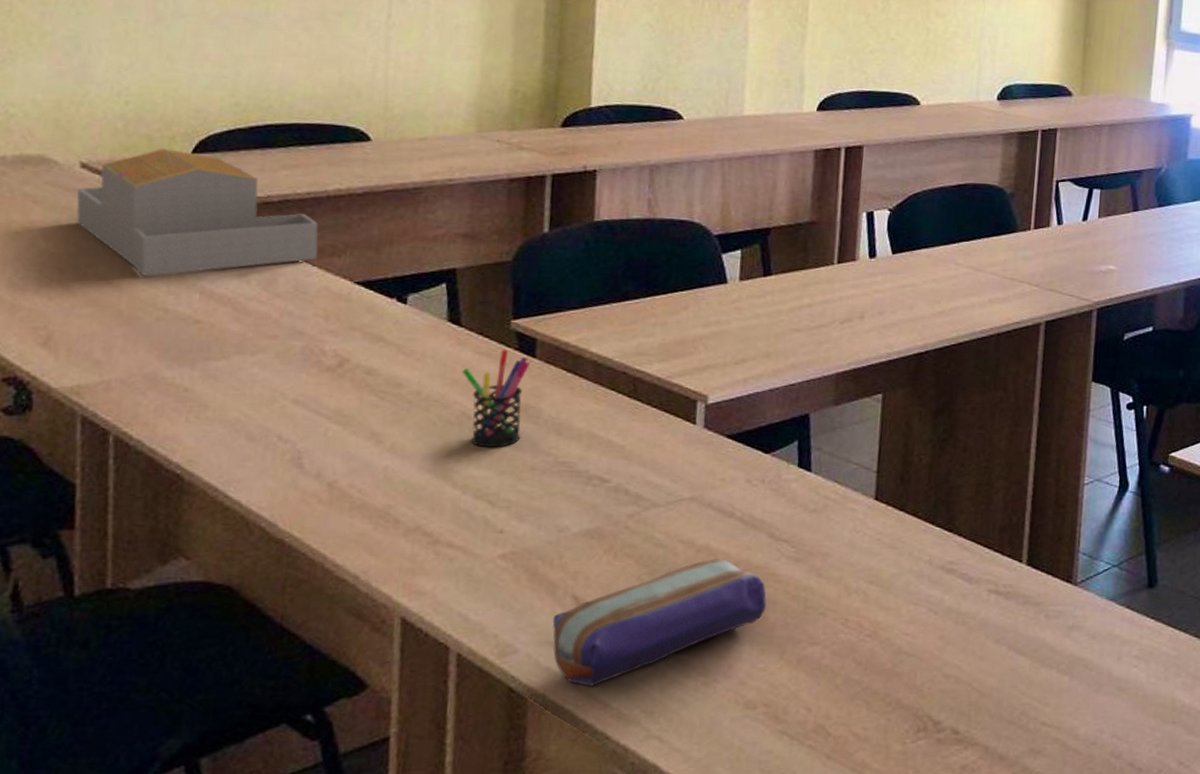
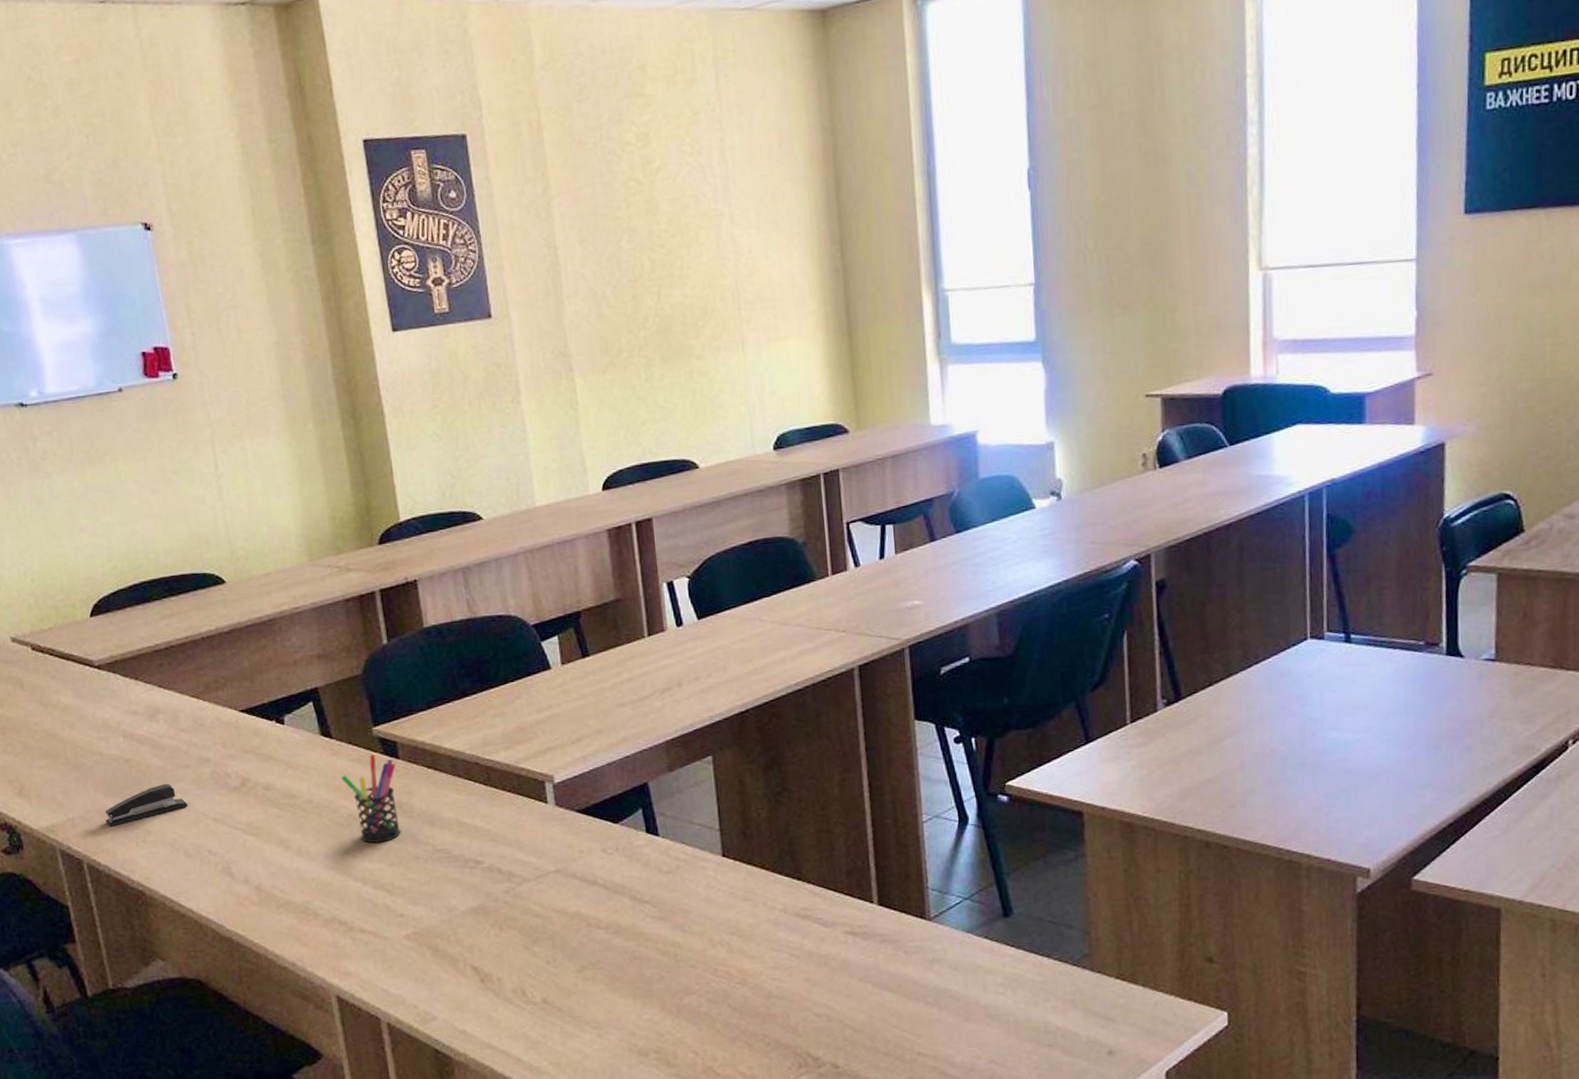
architectural model: present [76,149,319,277] -> none [13,615,206,728]
stapler: none [152,353,264,396] -> present [106,783,188,827]
pencil case: present [552,558,767,686] -> none [459,923,641,1044]

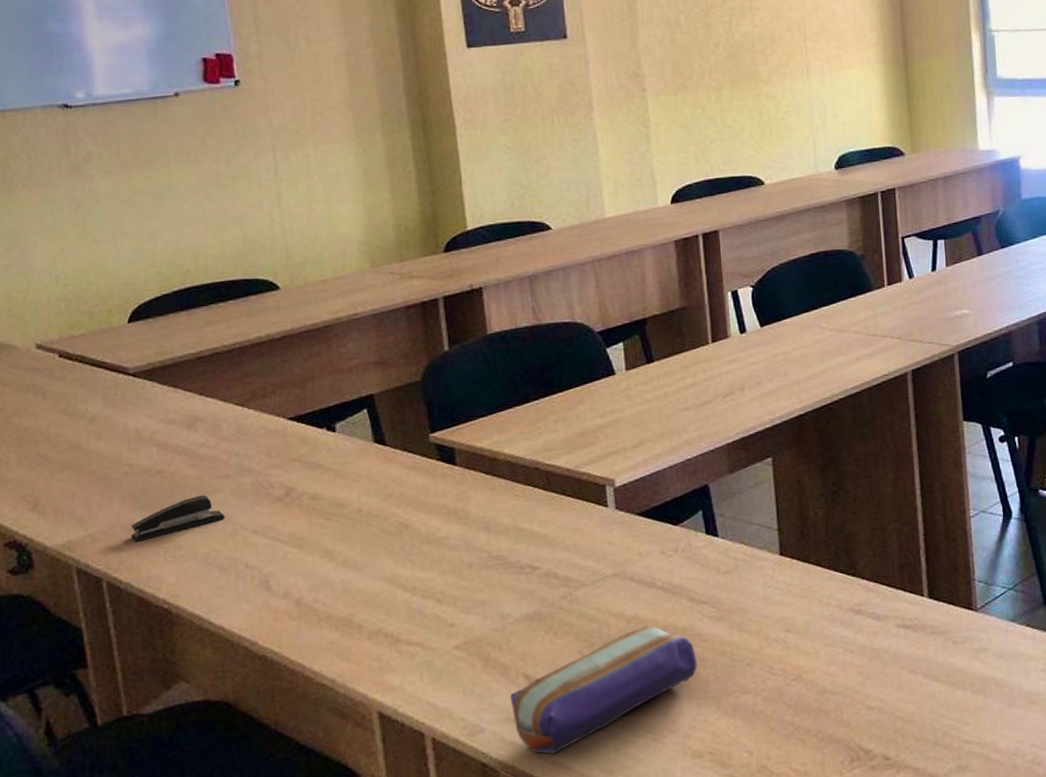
pen holder: present [341,755,401,844] -> none [394,461,455,552]
pencil case: none [459,923,641,1044] -> present [510,626,697,754]

